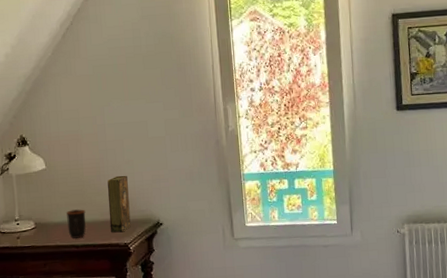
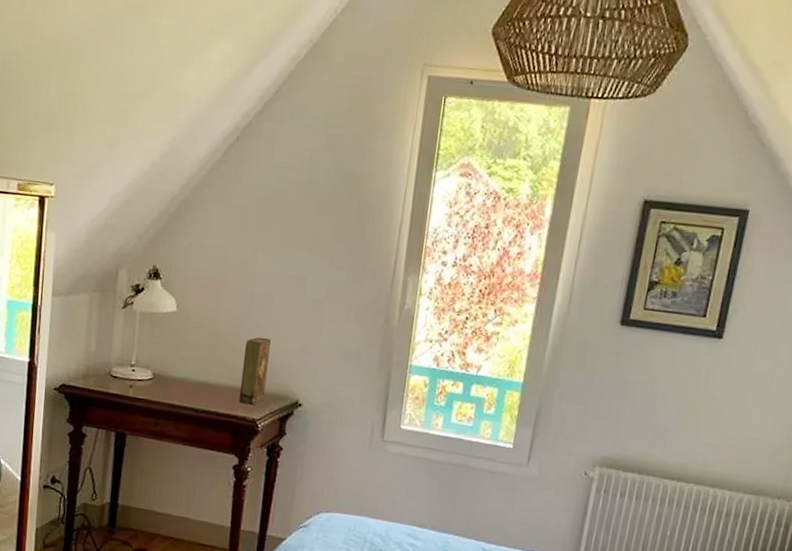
mug: present [66,209,87,239] -> none [189,366,214,402]

